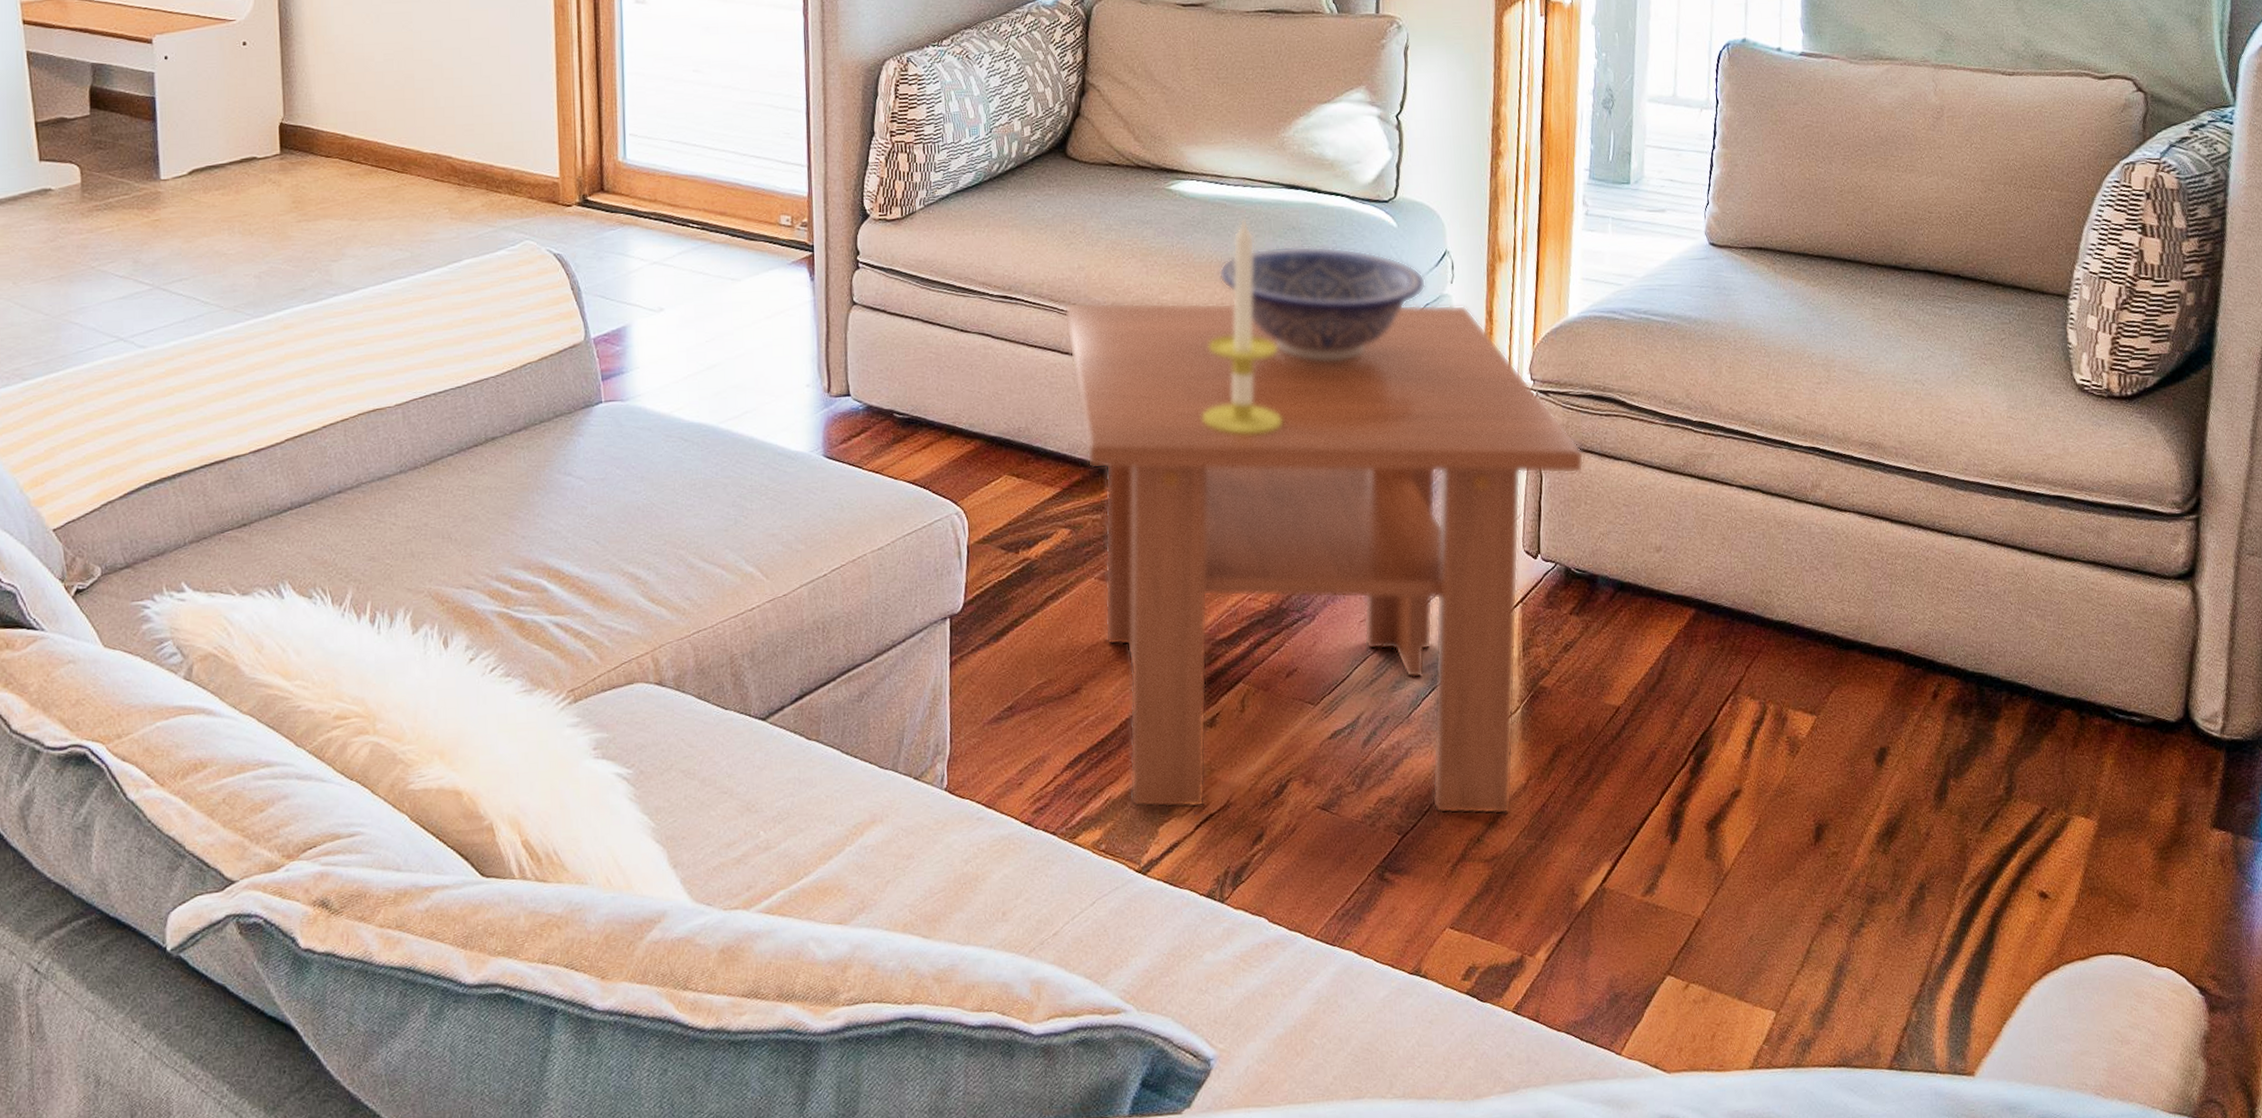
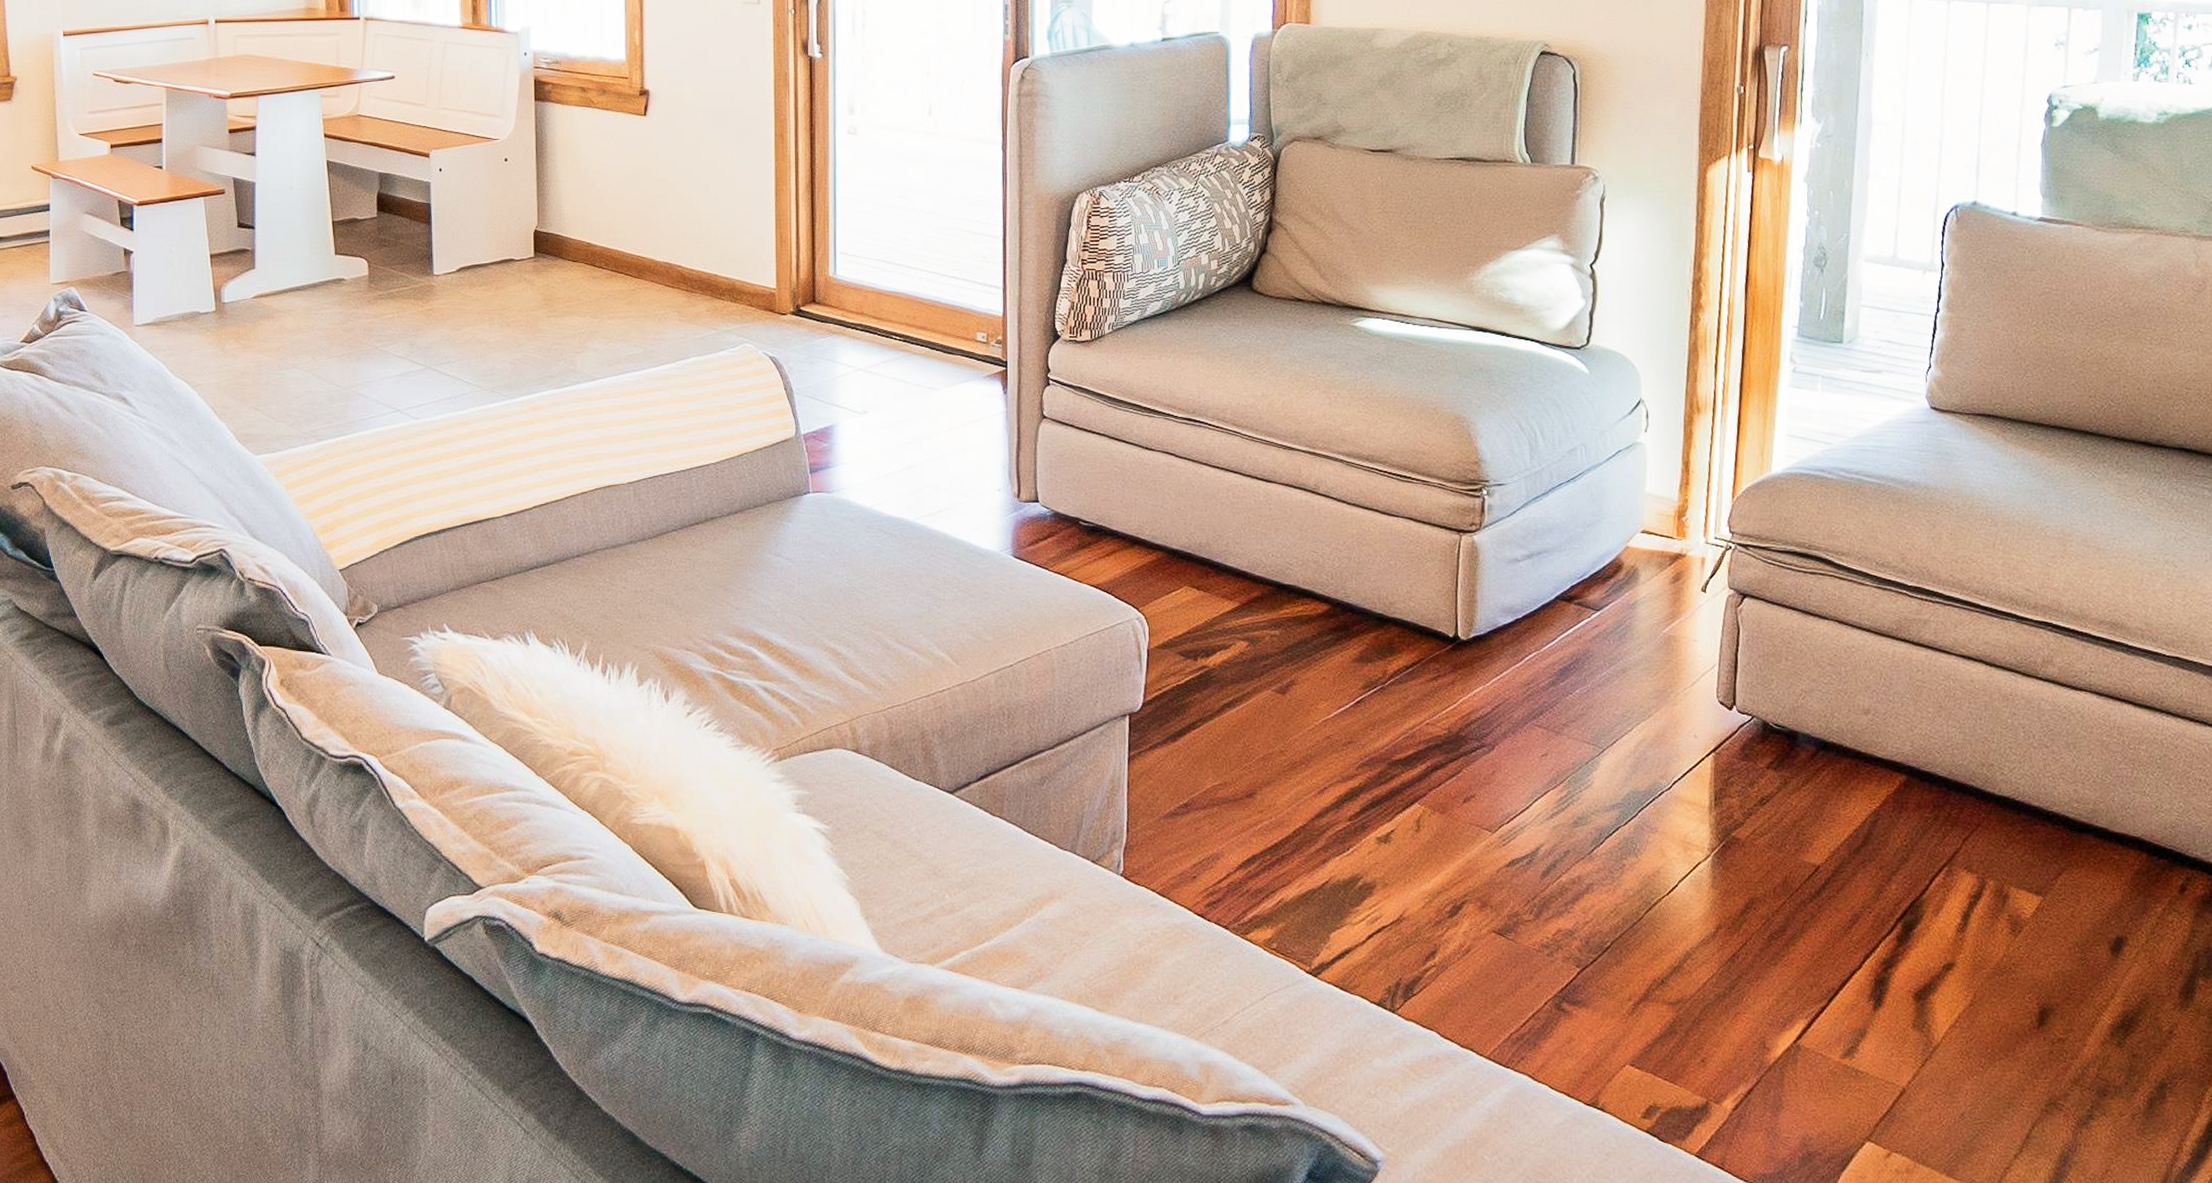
coffee table: present [1064,302,1584,815] -> none [1246,428,1786,960]
candle: present [1202,216,1281,435] -> none [1383,355,1464,566]
decorative bowl: present [1218,246,1426,361] -> none [1402,387,1619,500]

